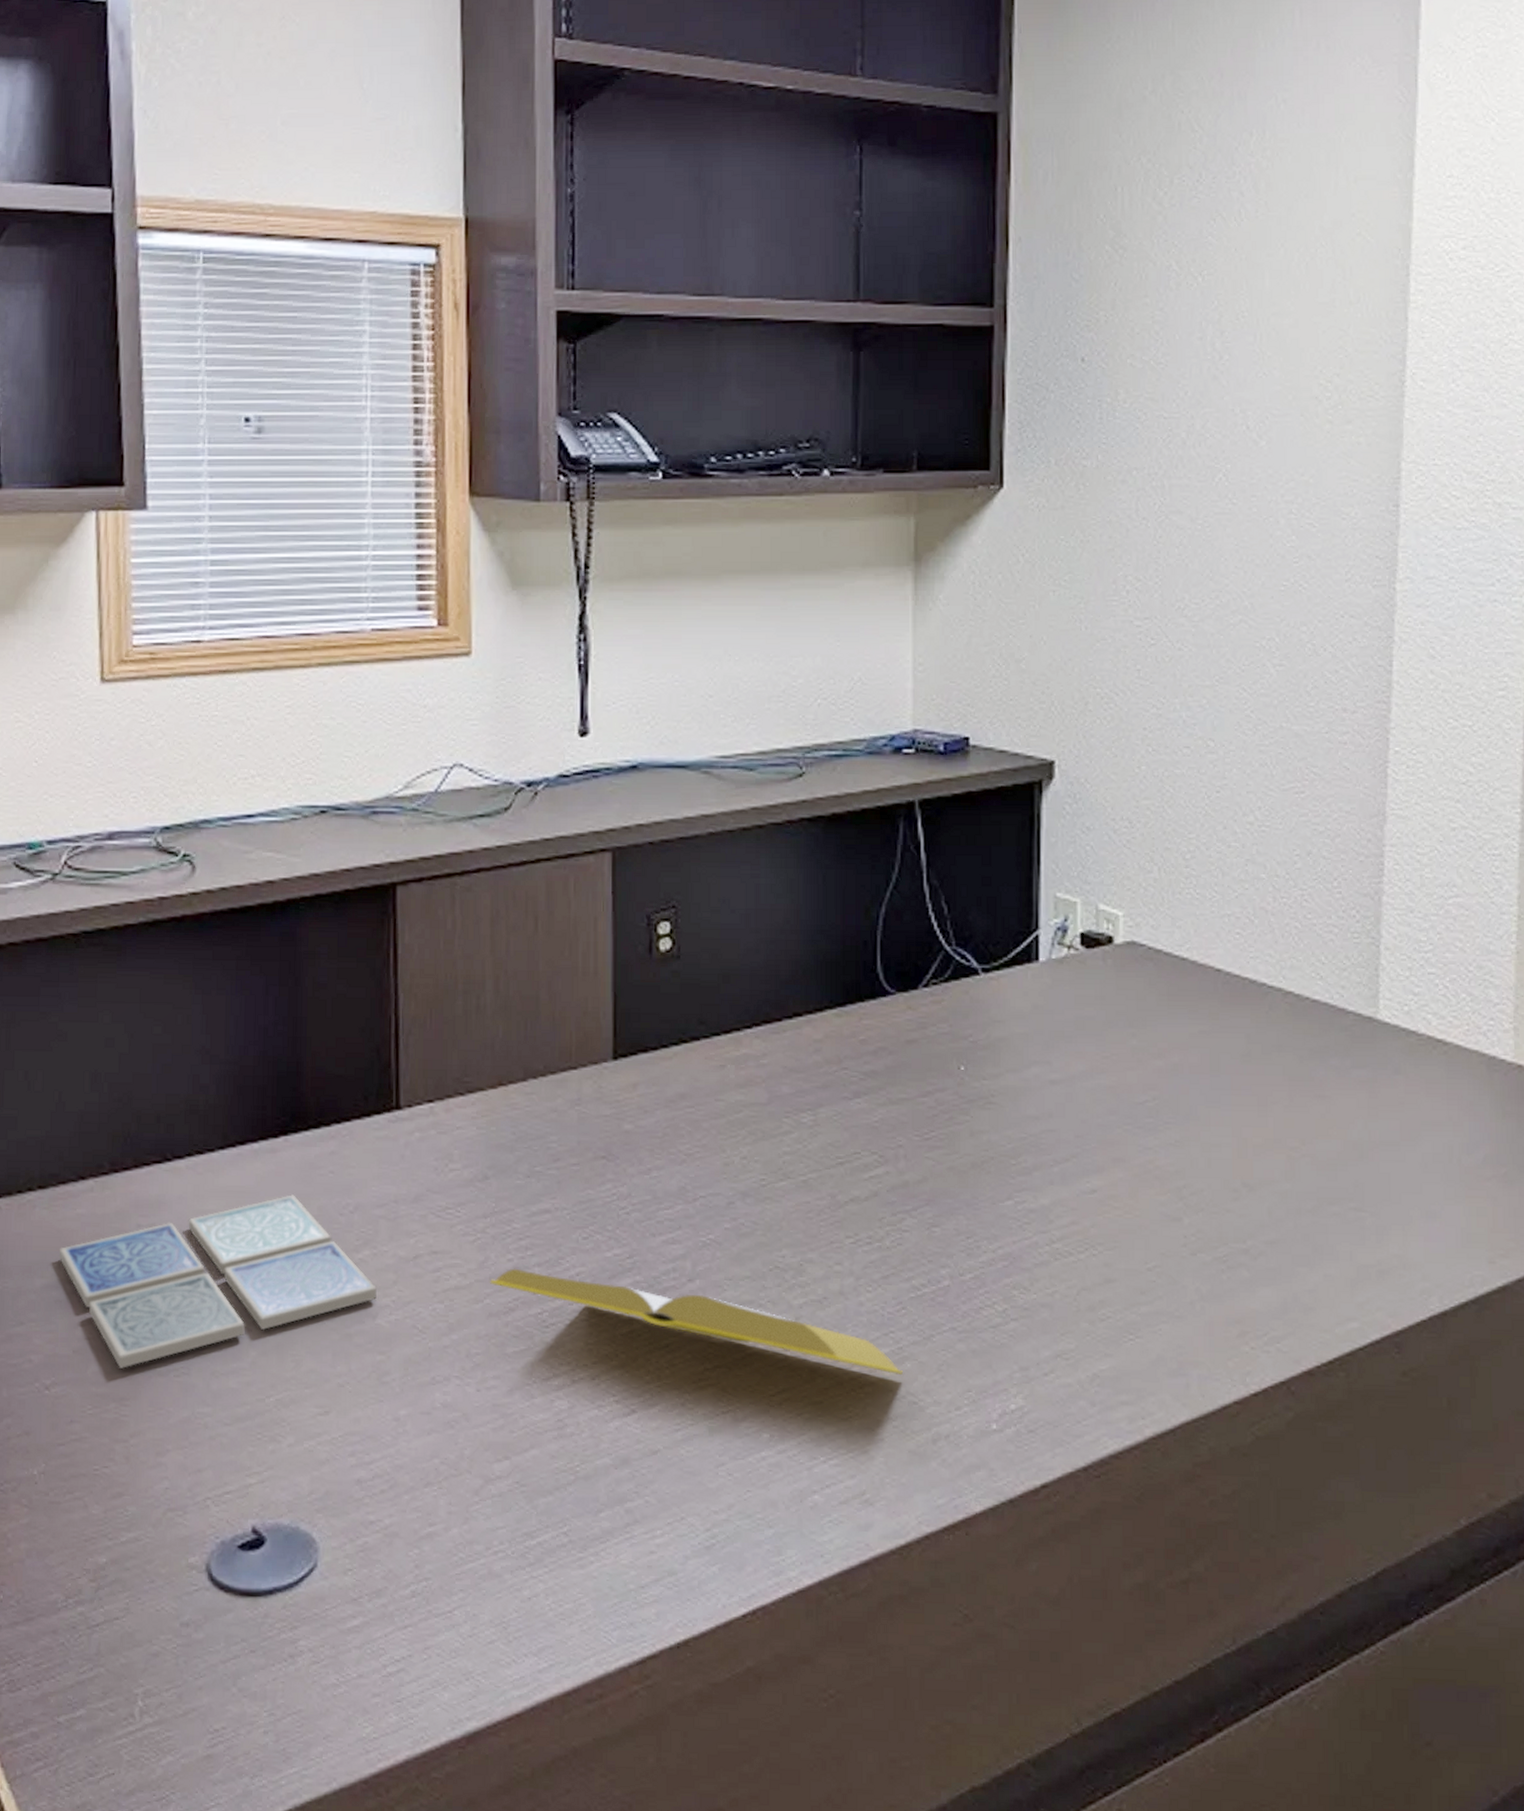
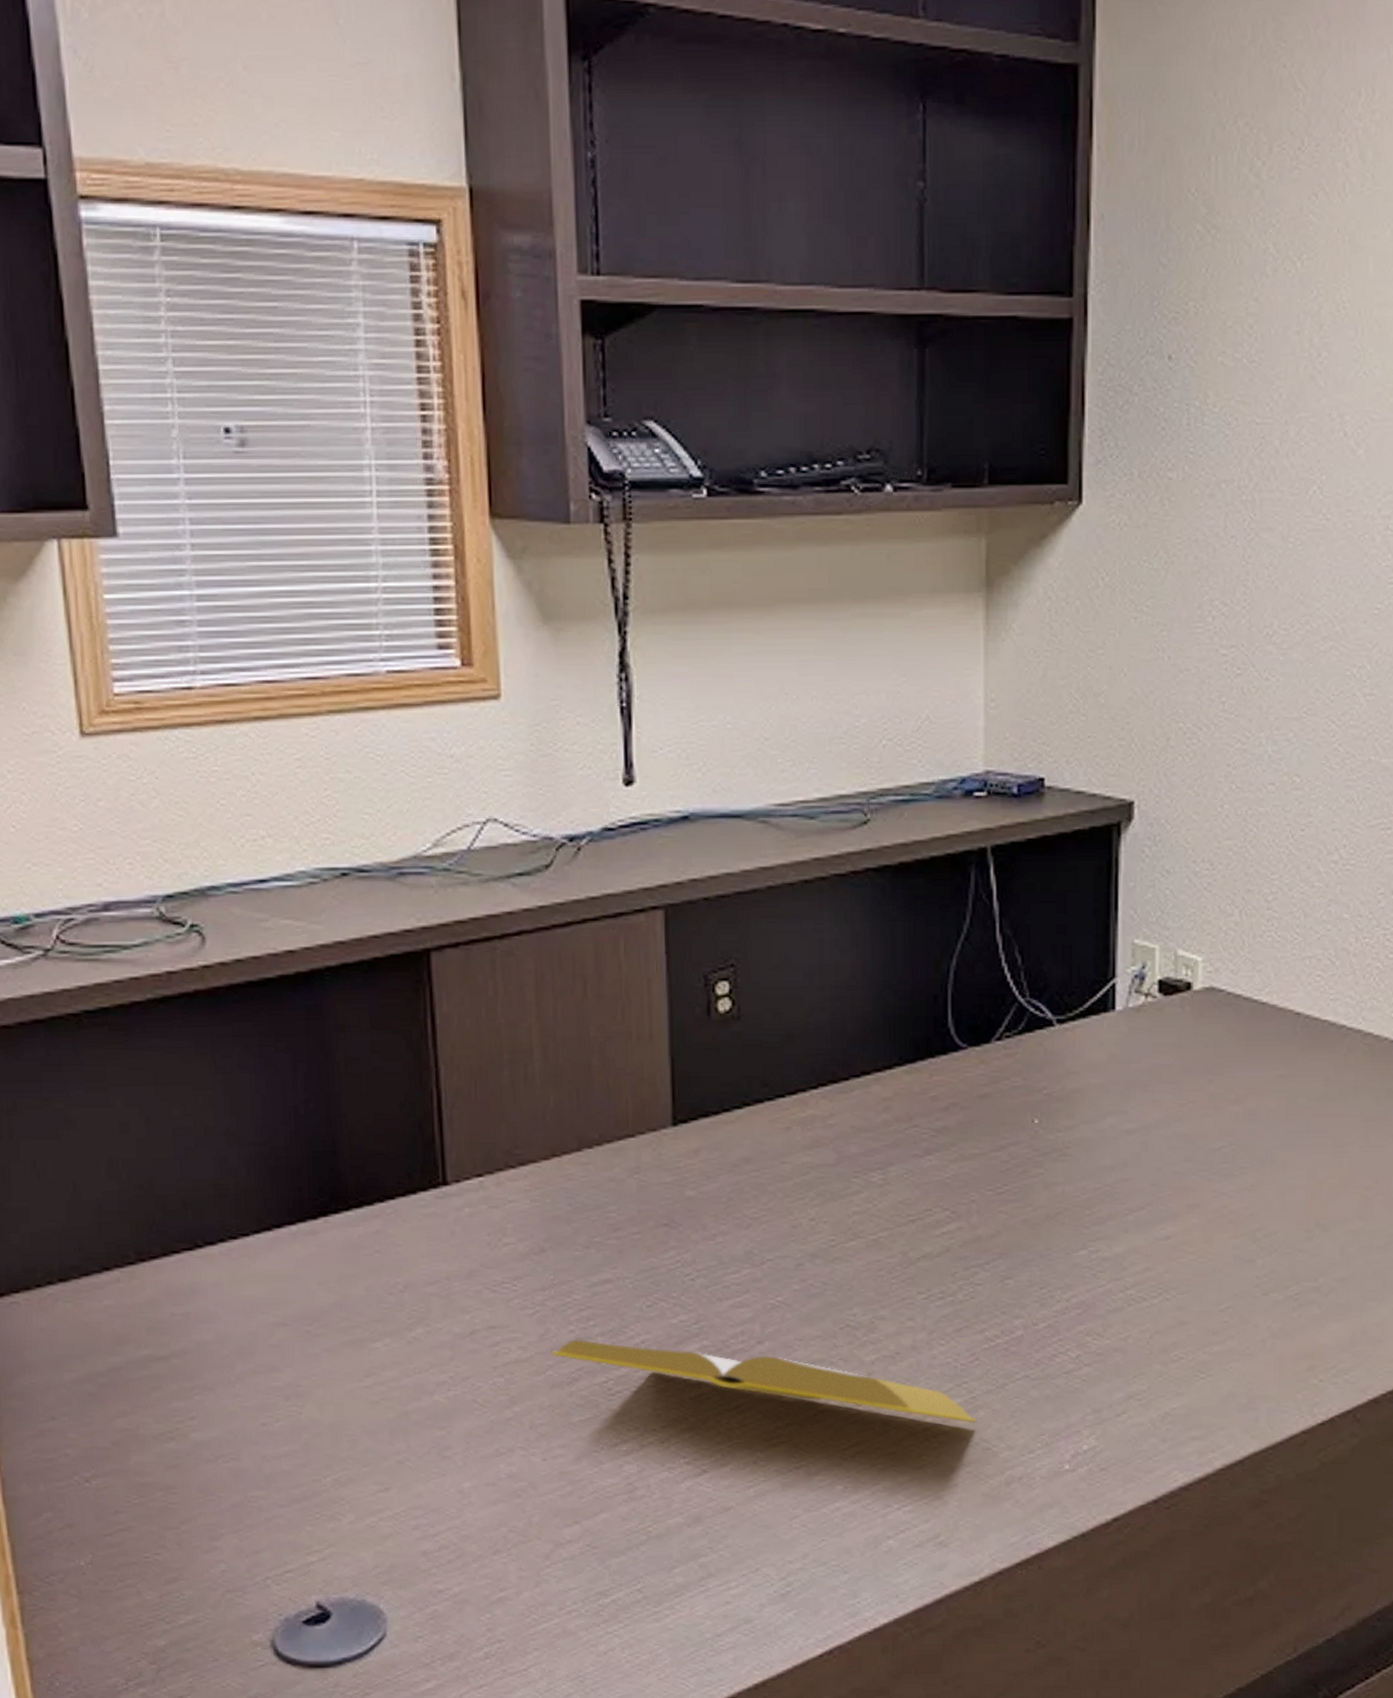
drink coaster: present [59,1195,377,1369] -> none [87,1276,433,1458]

